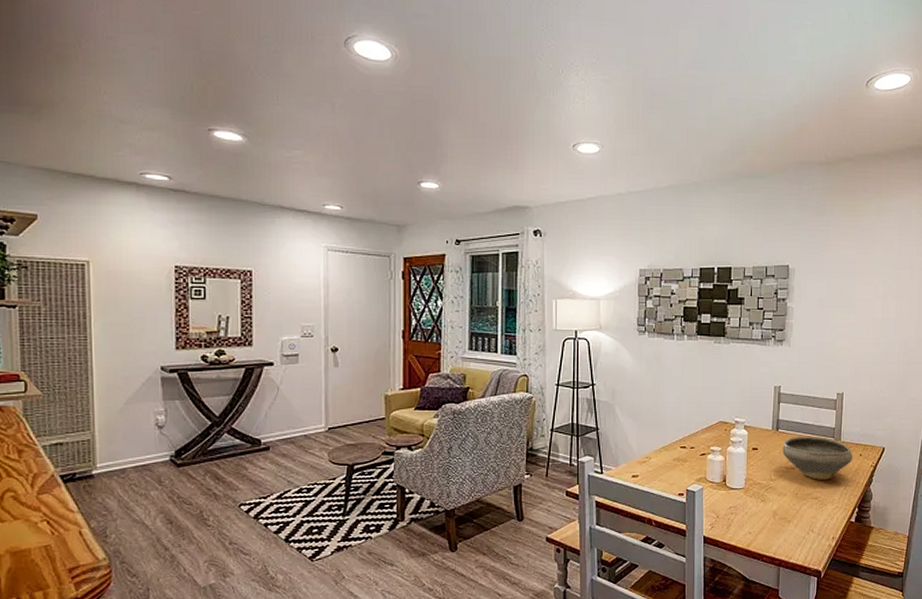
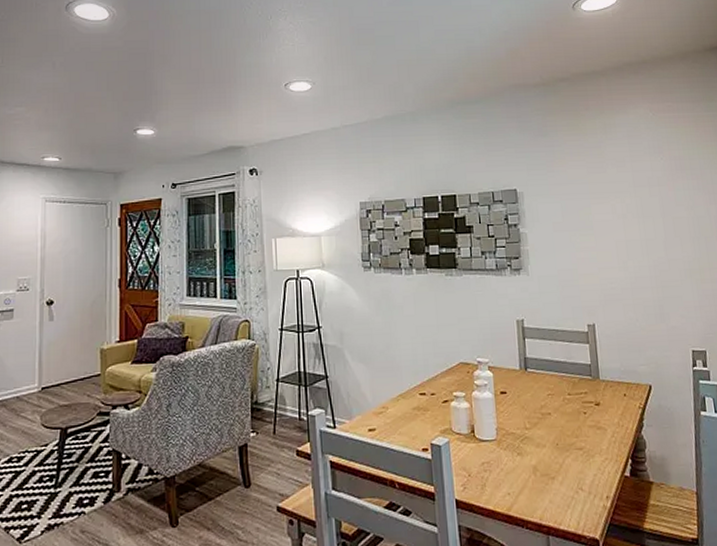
bowl: present [782,436,853,480] -> none [534,375,617,427]

